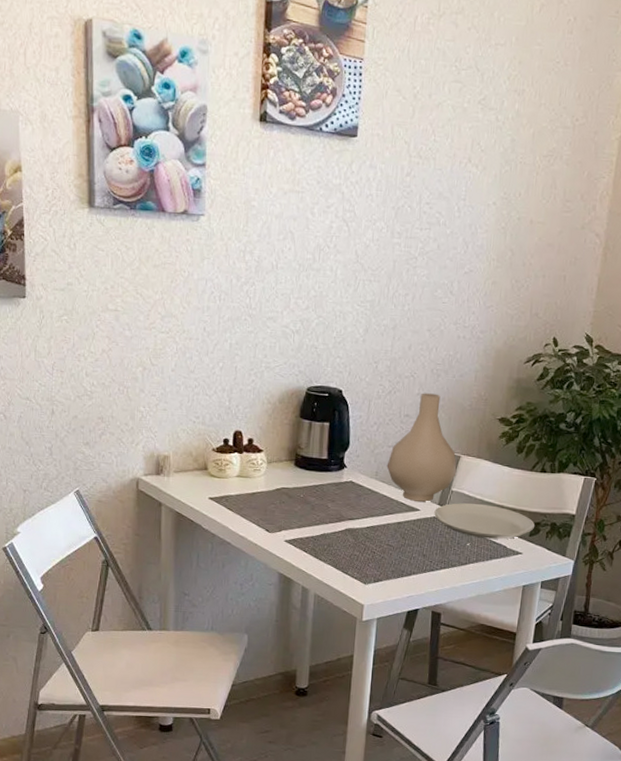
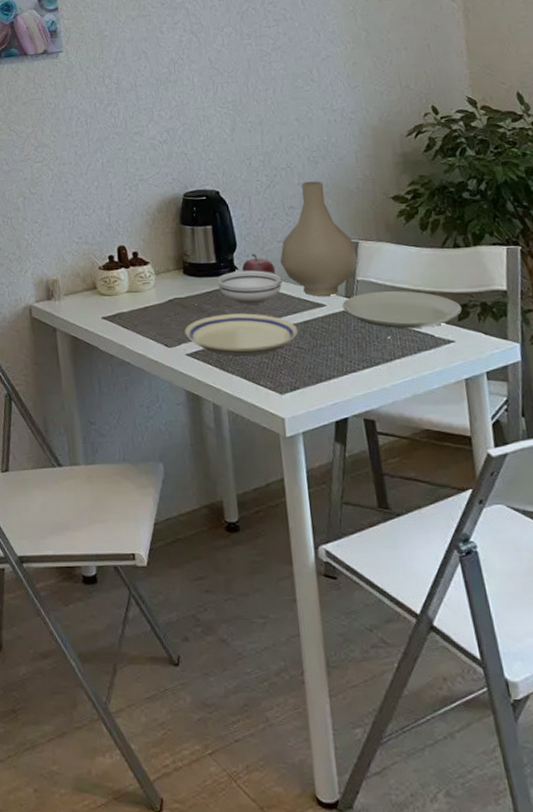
plate: none [287,507,391,548] -> present [185,313,299,356]
bowl: none [325,469,385,502] -> present [217,270,282,305]
fruit: none [350,454,381,477] -> present [241,253,276,274]

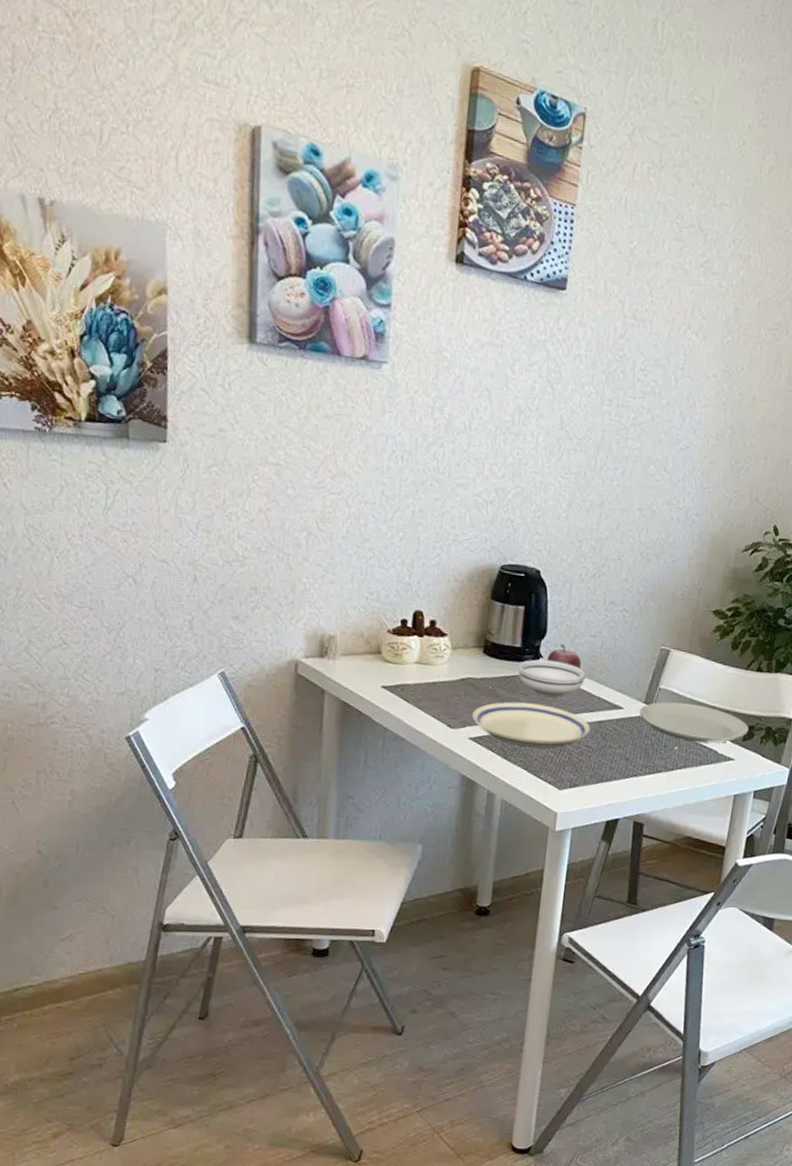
vase: present [280,181,358,296] -> none [588,578,666,700]

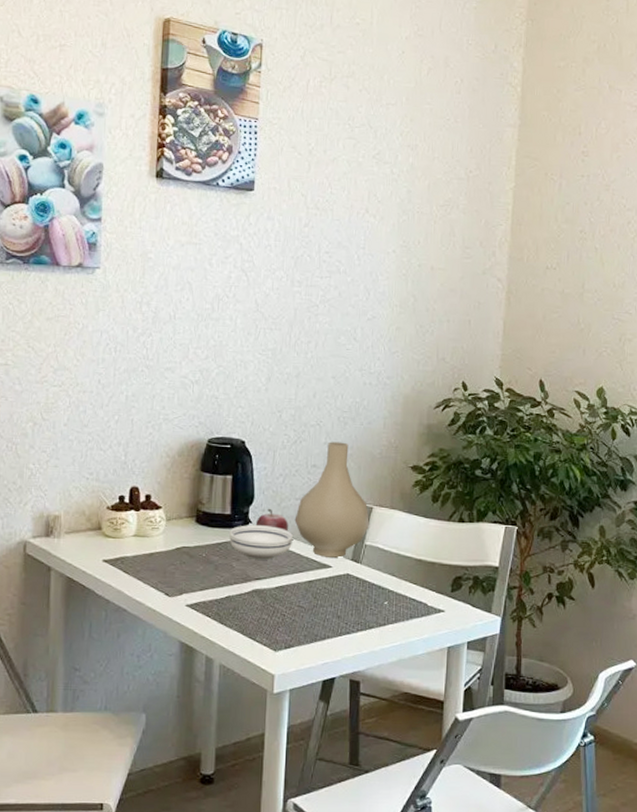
plate: present [472,701,591,748] -> none [188,567,302,611]
vase: none [588,578,666,700] -> present [294,441,369,558]
plate: present [639,702,749,744] -> none [347,558,457,596]

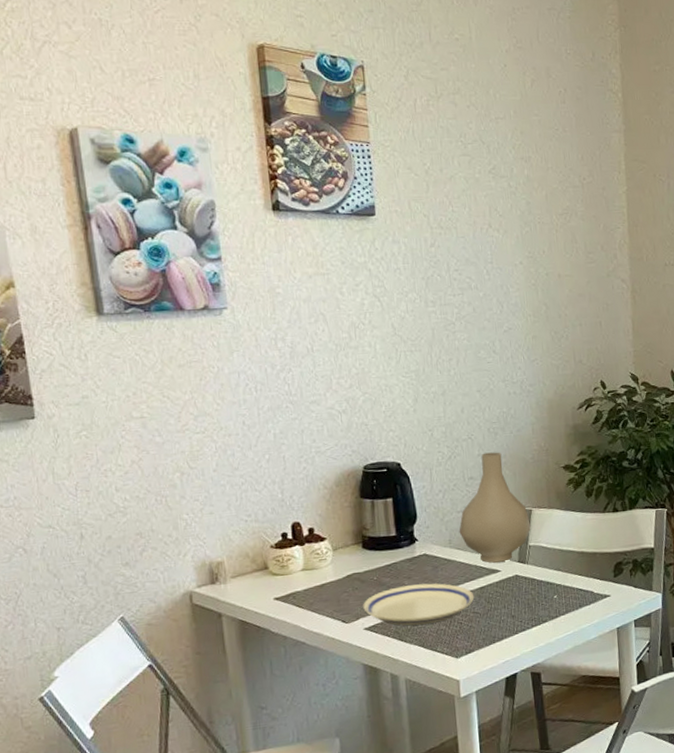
plate: none [188,567,302,611] -> present [363,583,475,626]
bowl: present [229,525,294,560] -> none [397,541,460,575]
fruit: present [255,508,289,532] -> none [421,524,455,544]

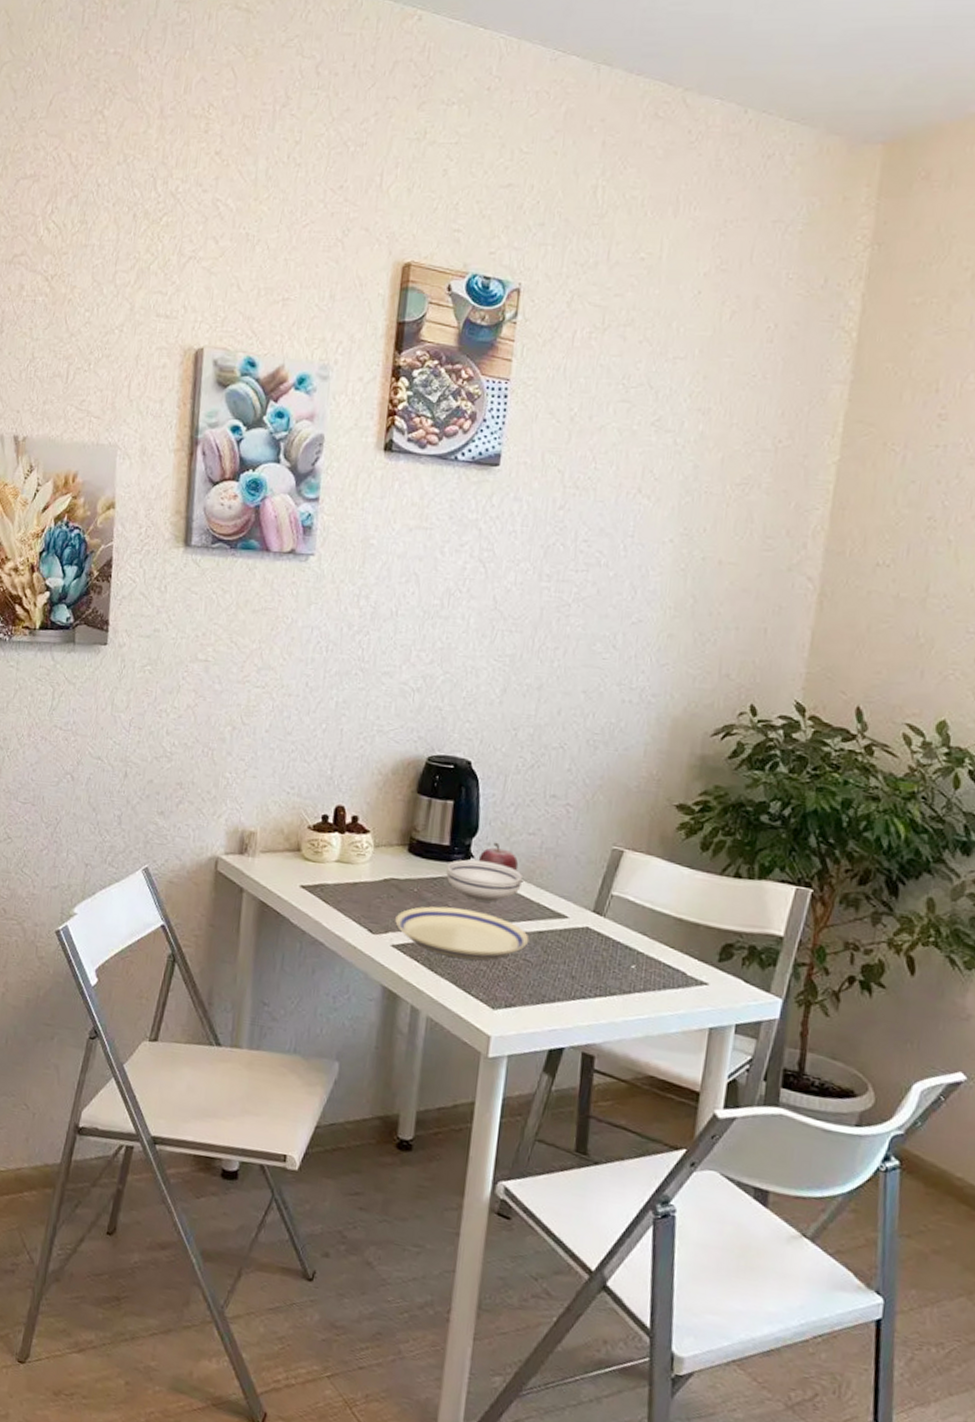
bowl: none [397,541,460,575] -> present [446,859,524,903]
fruit: none [421,524,455,544] -> present [478,842,519,871]
vase: present [459,452,531,563] -> none [525,768,619,908]

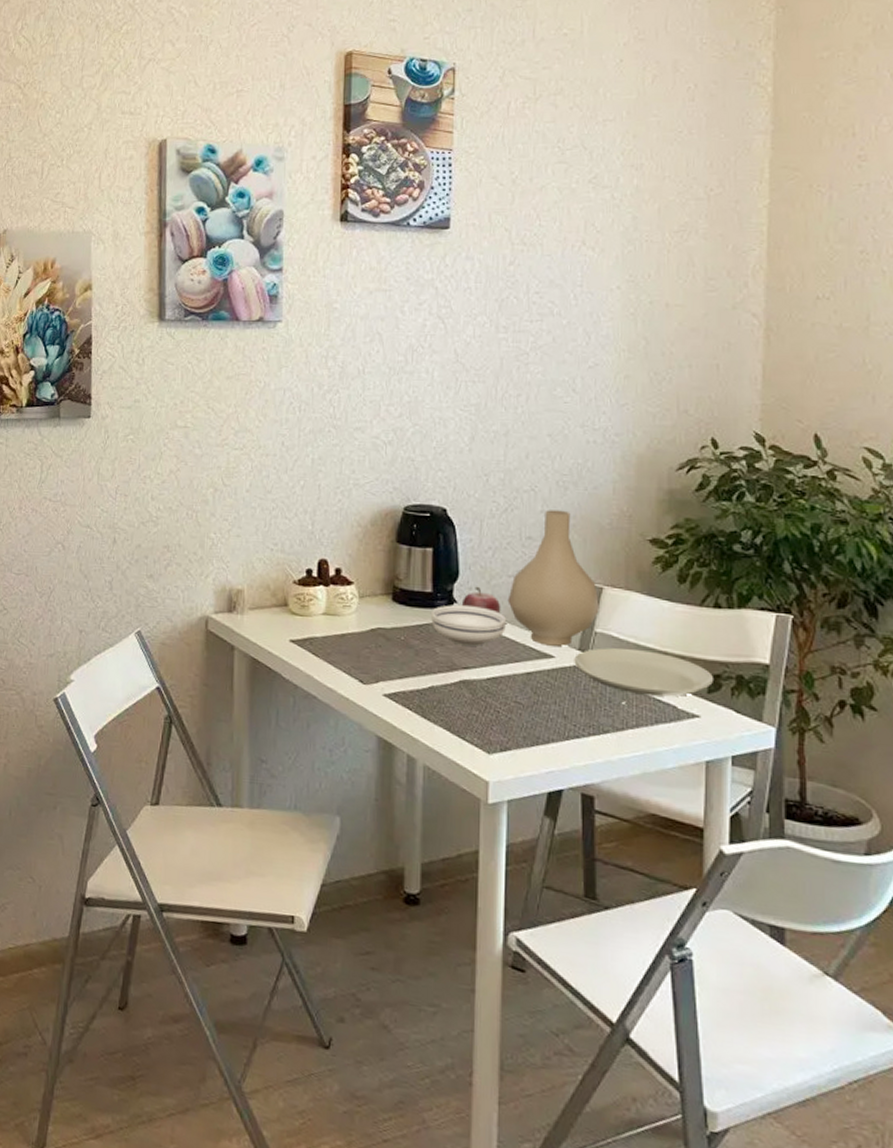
plate: present [395,906,529,961] -> none [385,653,518,705]
vase: none [525,768,619,908] -> present [507,510,599,647]
plate: none [587,911,727,964] -> present [574,648,715,697]

